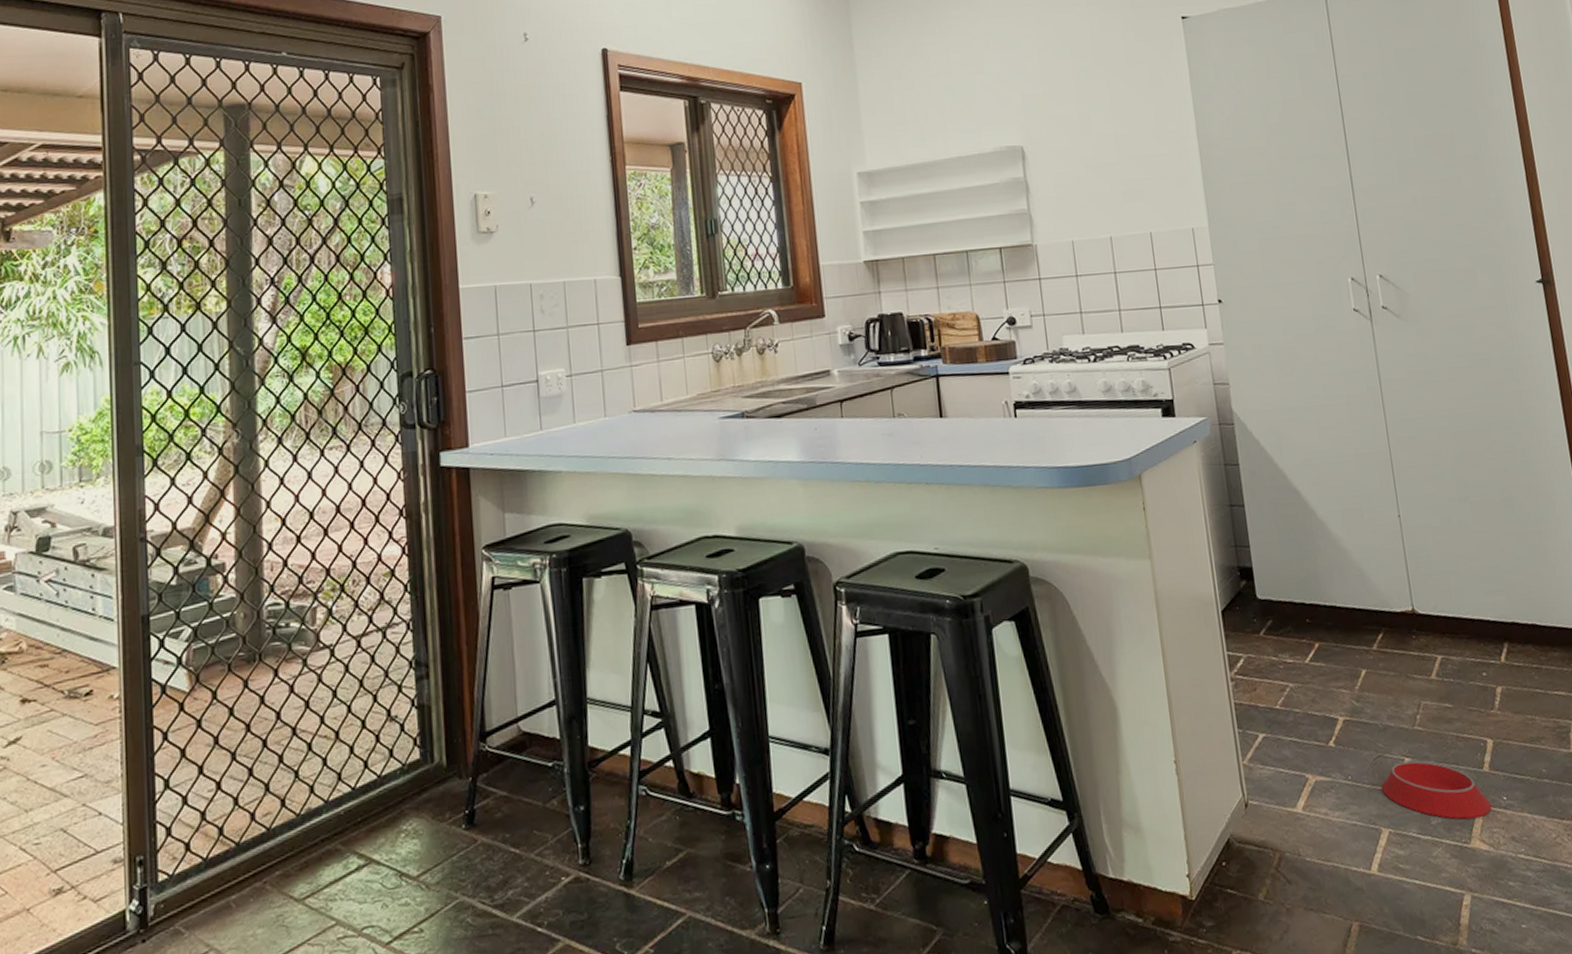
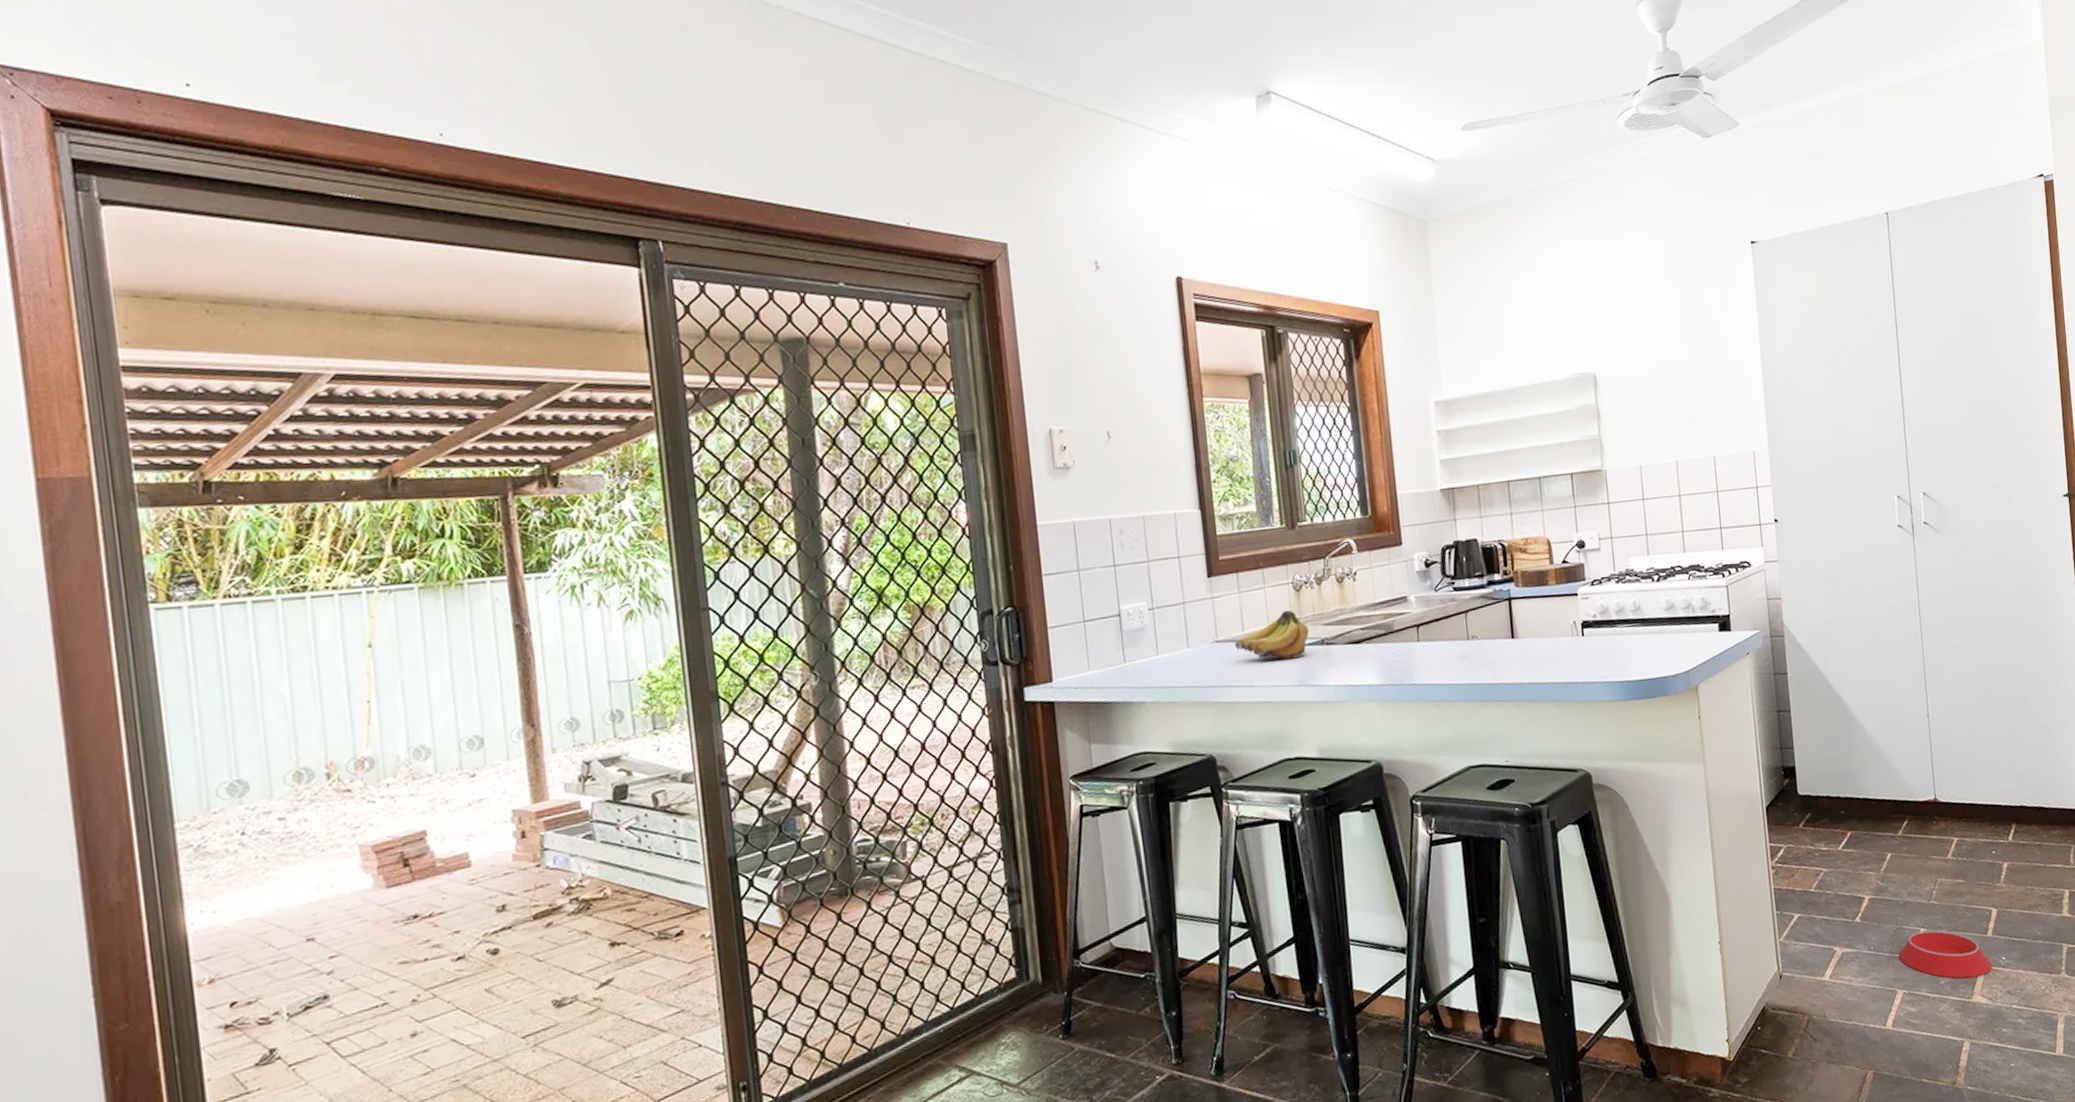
fruit: none [652,380,729,432] -> present [1234,610,1309,660]

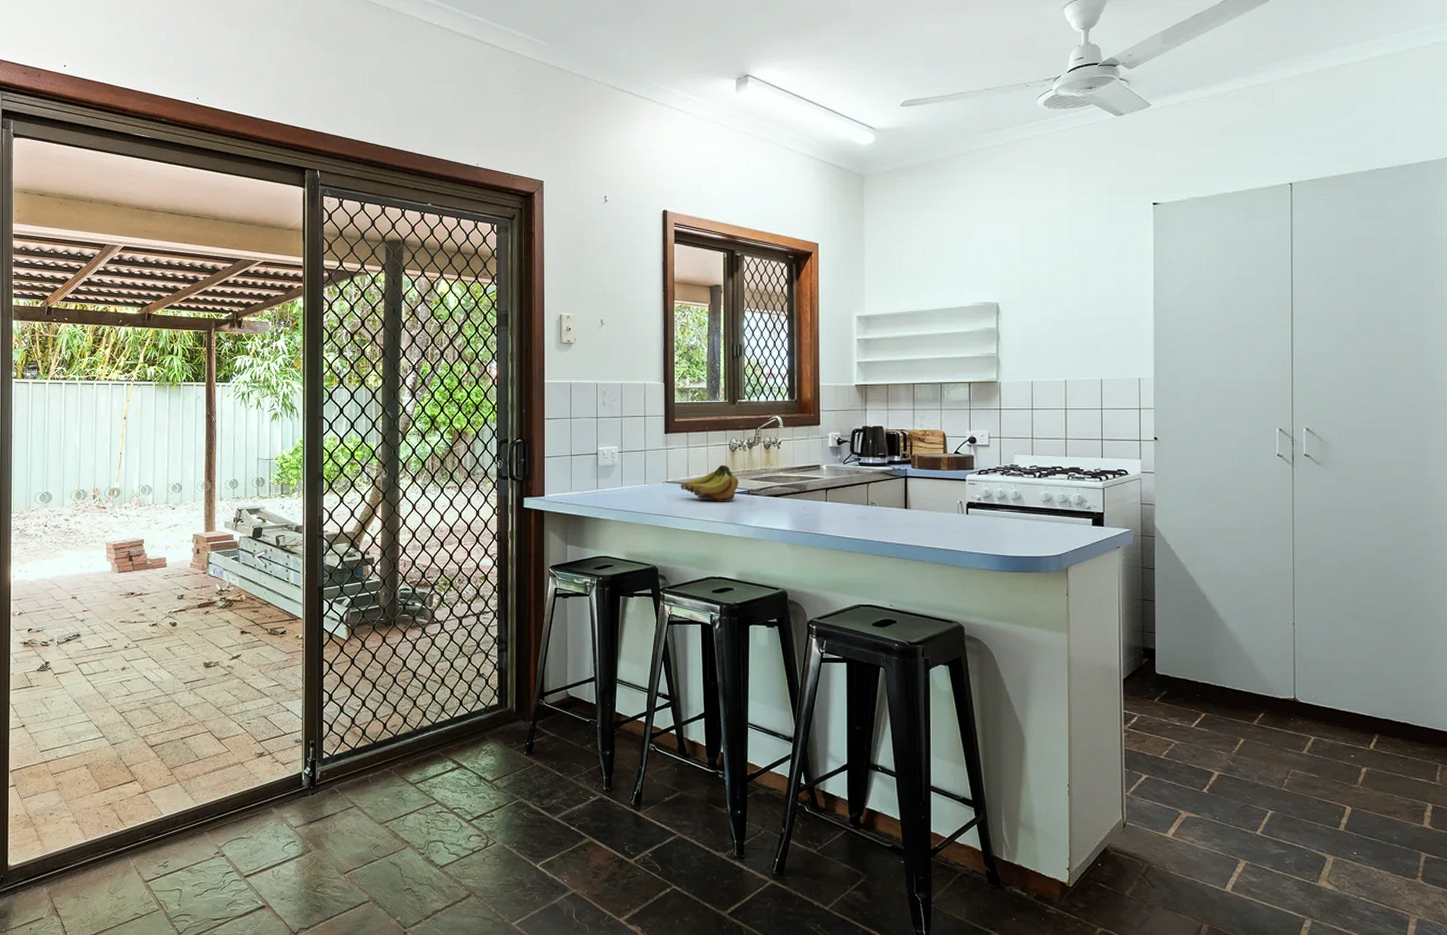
pet bowl: present [1898,930,1992,979] -> none [1244,813,1341,864]

